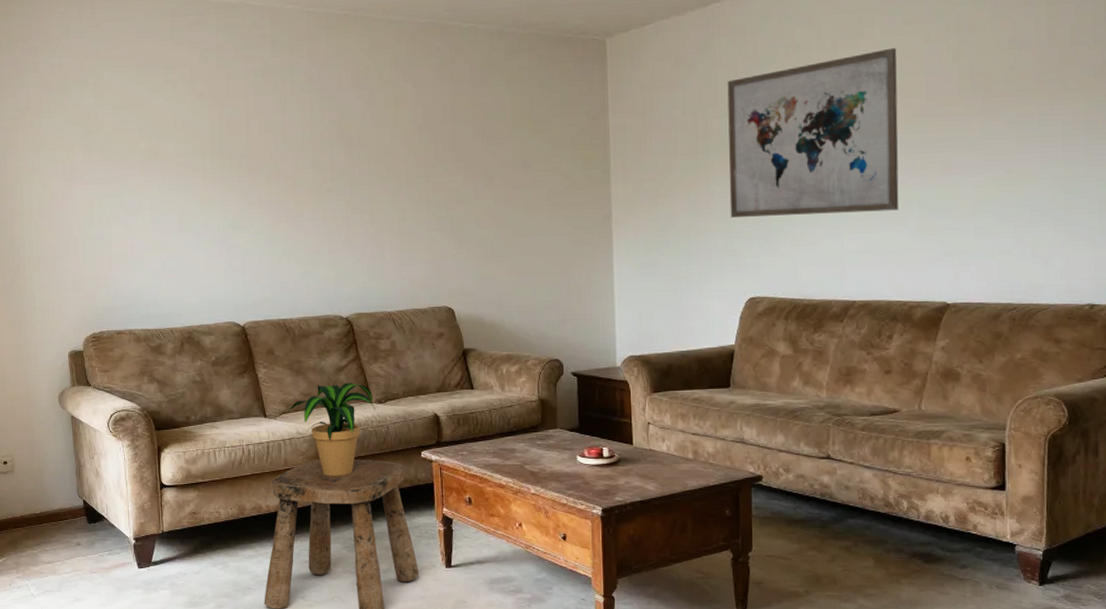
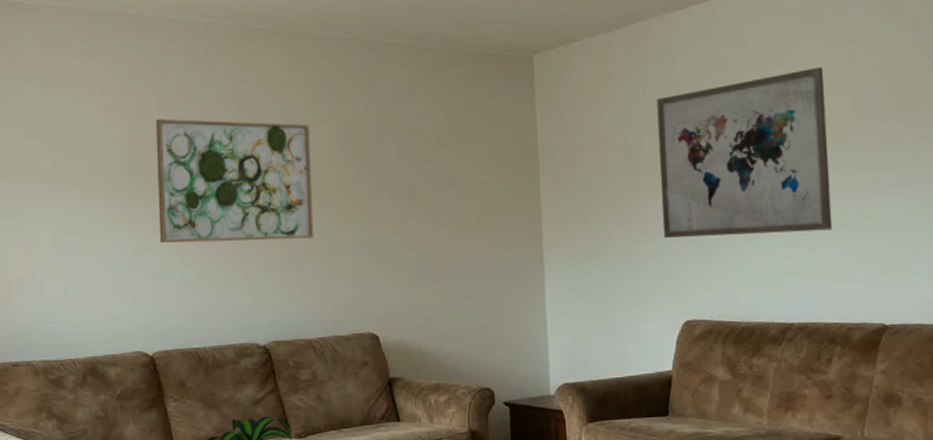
wall art: none [243,102,393,221] -> present [155,118,314,243]

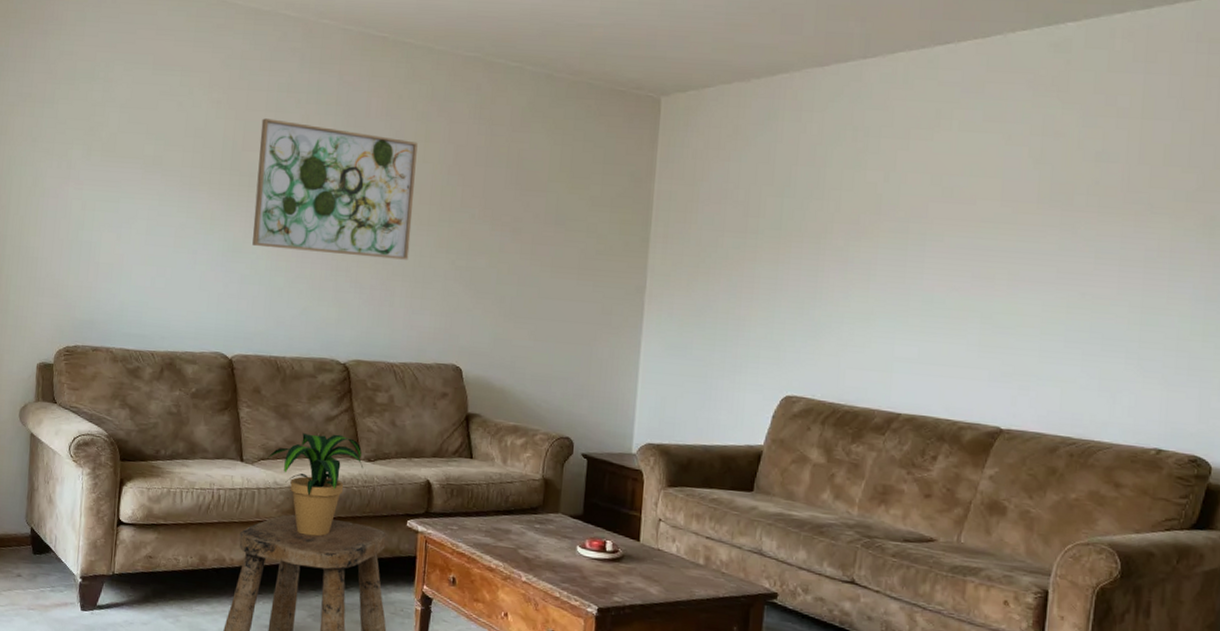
wall art: present [656,67,833,238] -> none [774,144,975,321]

